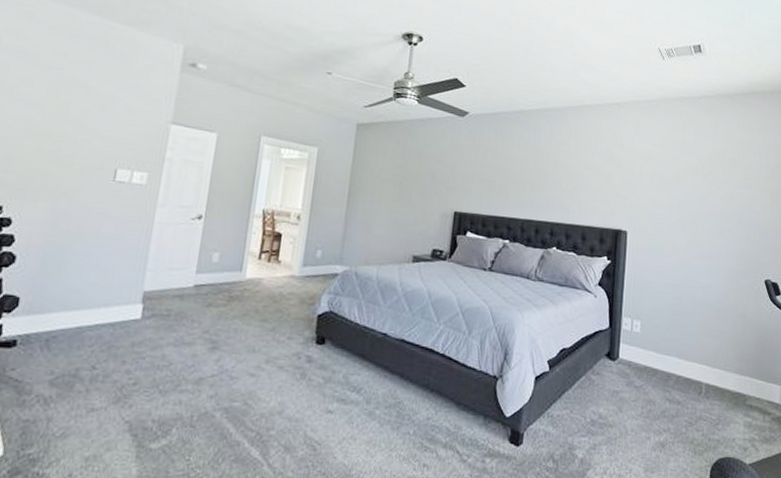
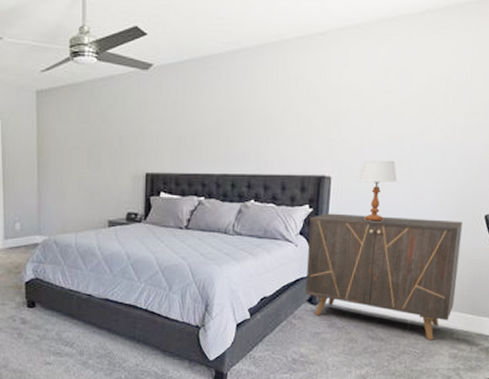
cabinet: none [604,266,747,407] -> present [305,213,463,341]
table lamp: none [651,219,686,279] -> present [357,160,398,222]

